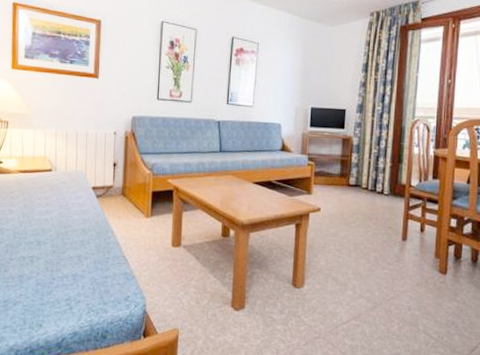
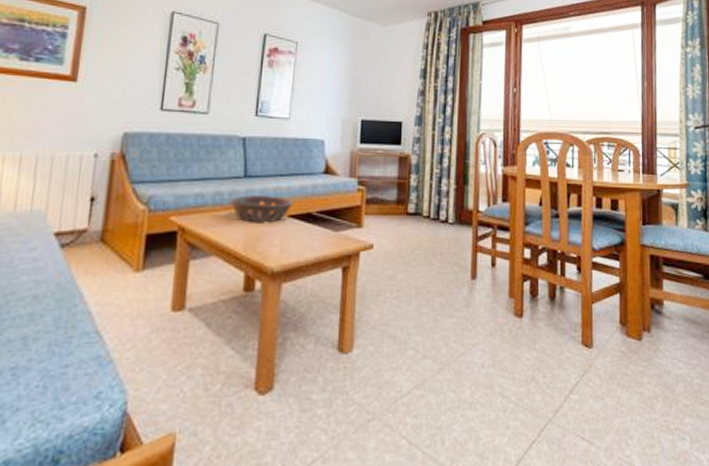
decorative bowl: none [209,165,258,188] -> present [229,194,294,223]

